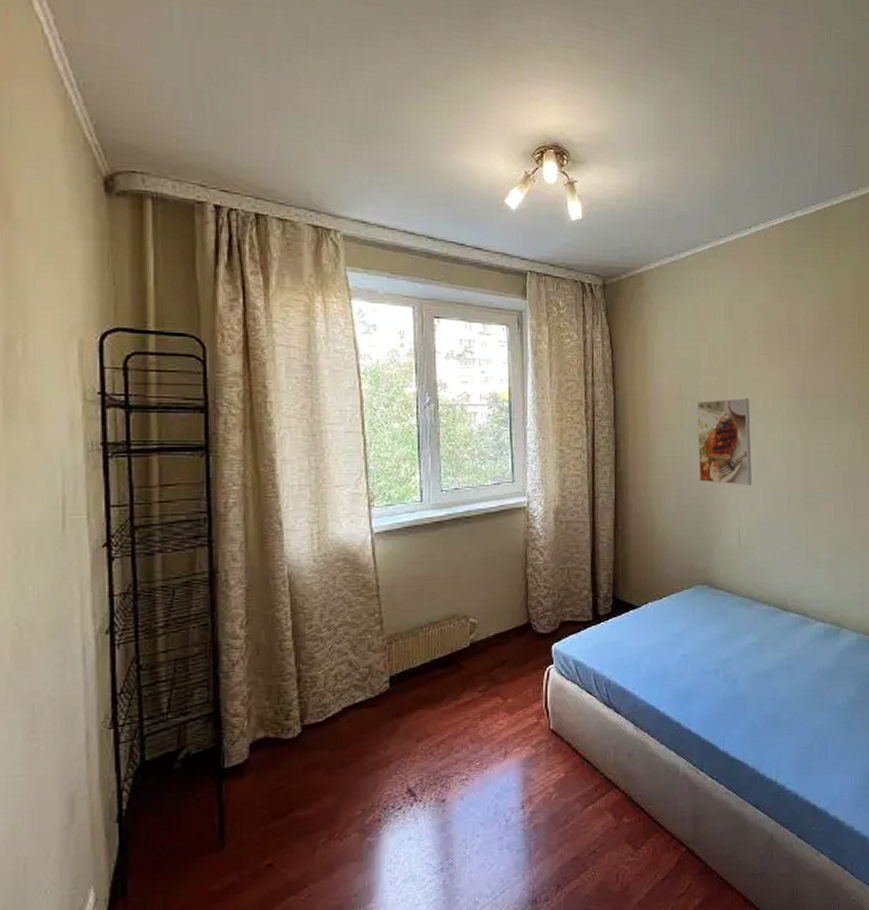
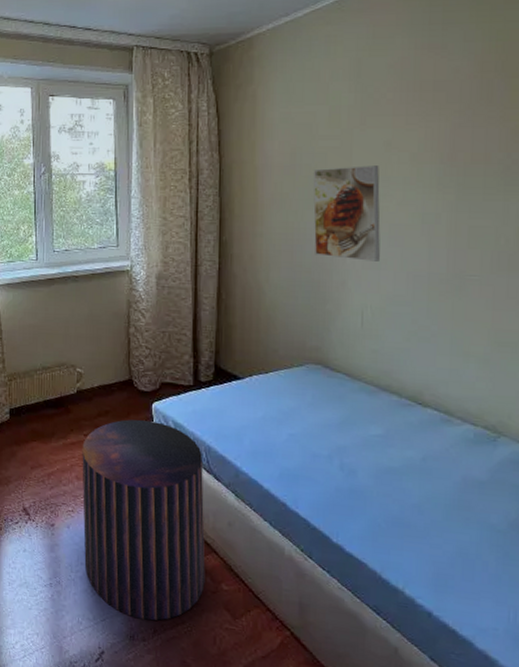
pouf: none [477,663,607,879] -> present [82,419,205,621]

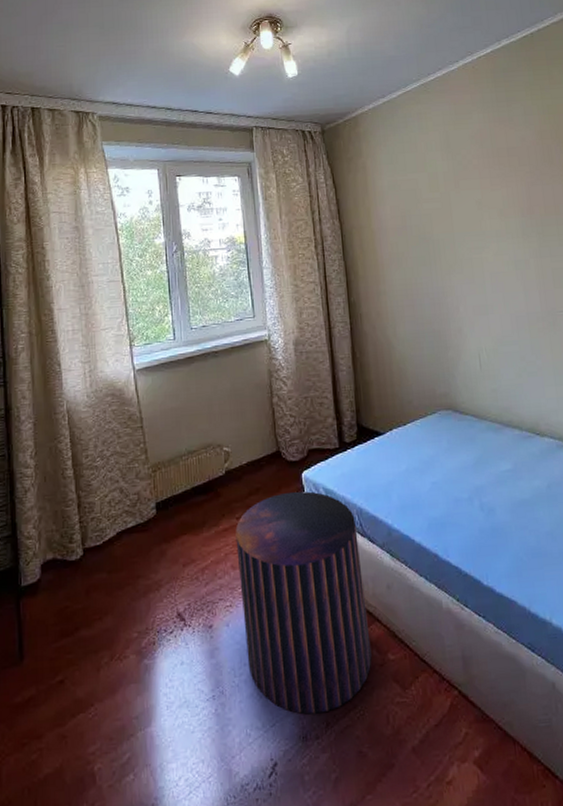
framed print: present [313,166,381,261] -> none [421,222,487,308]

